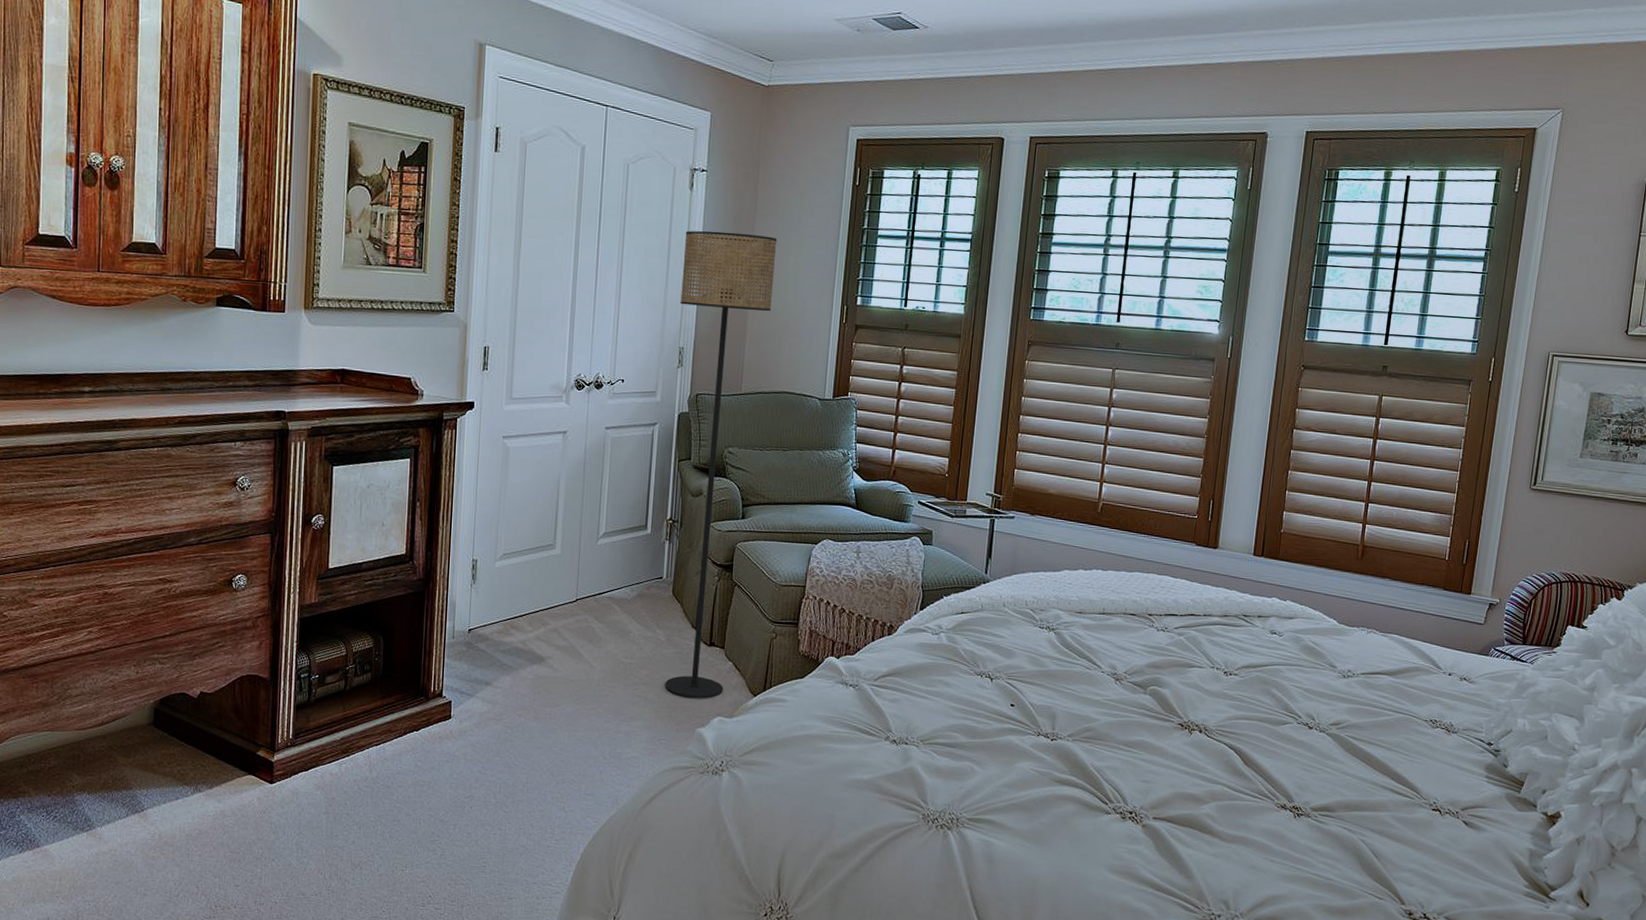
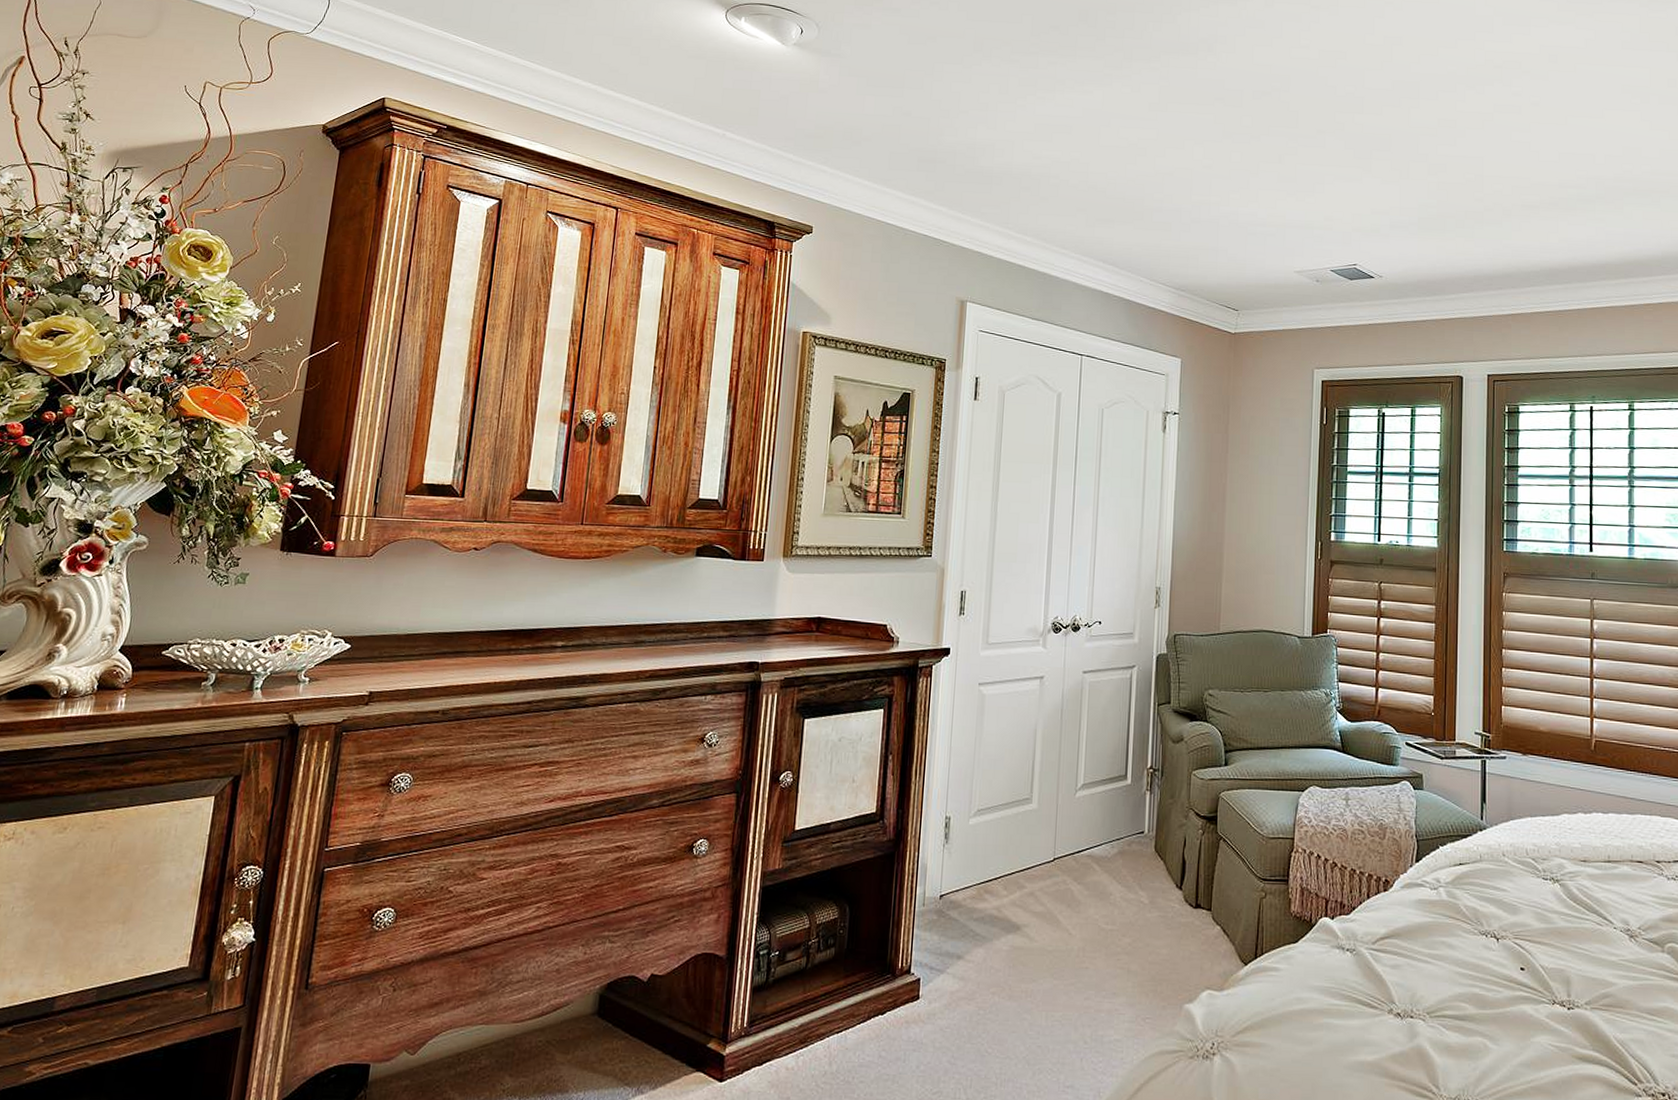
floor lamp: present [665,230,778,698] -> none [1149,471,1250,969]

